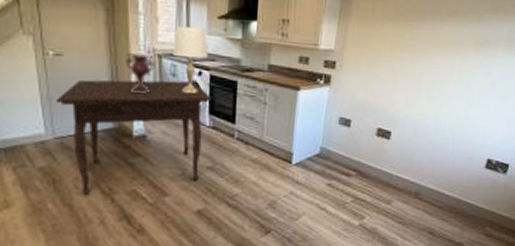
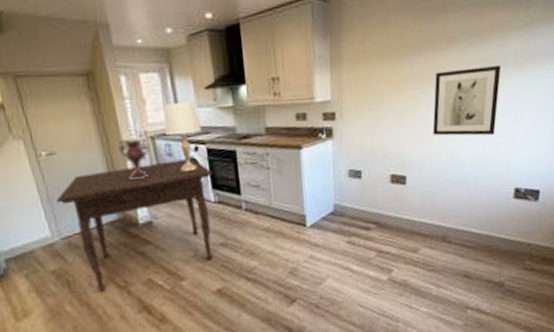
wall art: none [422,40,493,108] -> present [432,64,501,136]

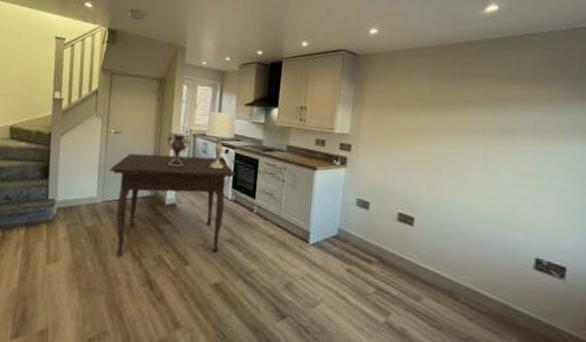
wall art: present [432,64,501,136] -> none [445,127,520,198]

